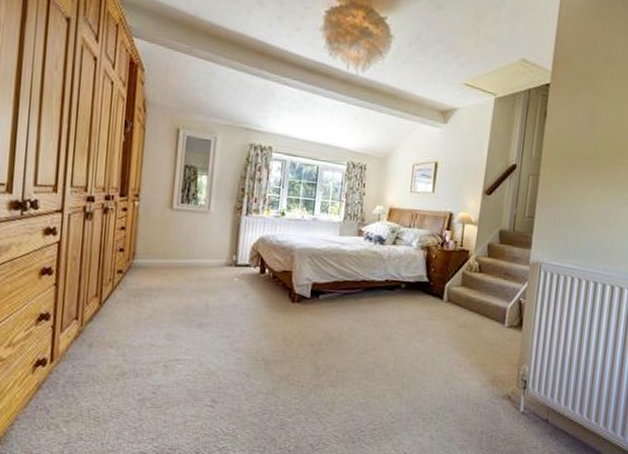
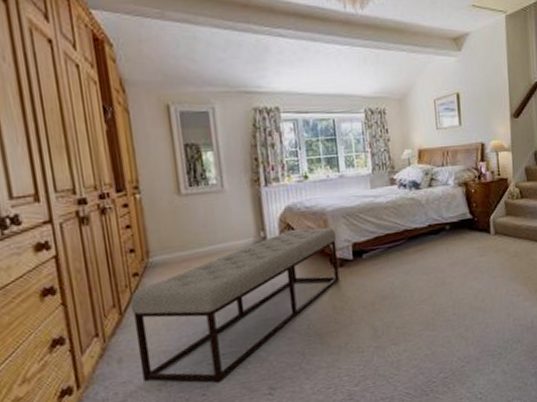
bench: none [105,258,300,385] -> present [130,227,340,384]

